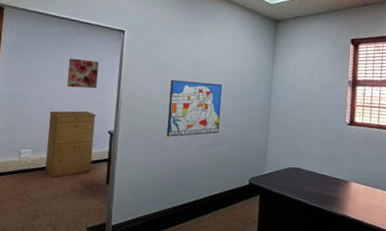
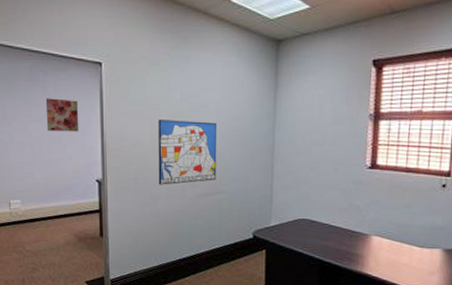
filing cabinet: present [45,111,96,177] -> none [33,157,83,229]

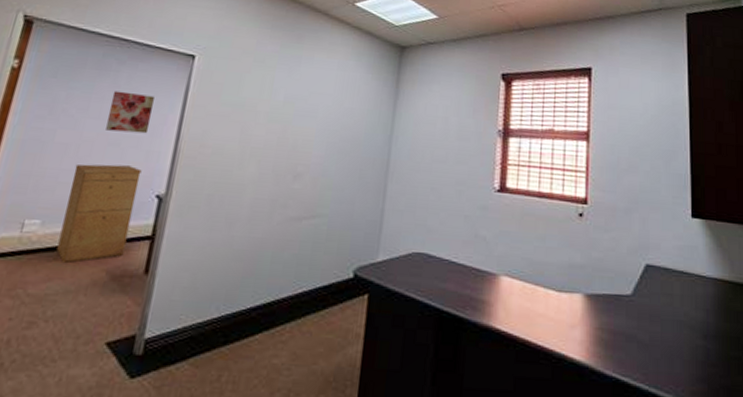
filing cabinet: none [33,157,83,229] -> present [56,164,142,263]
wall art: present [158,119,217,185] -> none [239,123,324,205]

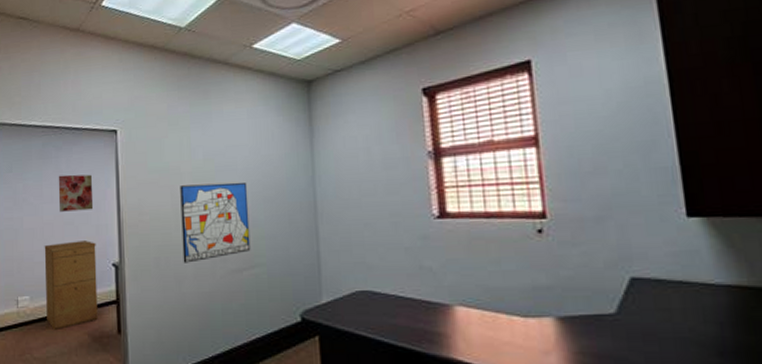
wall art: none [239,123,324,205] -> present [180,182,251,263]

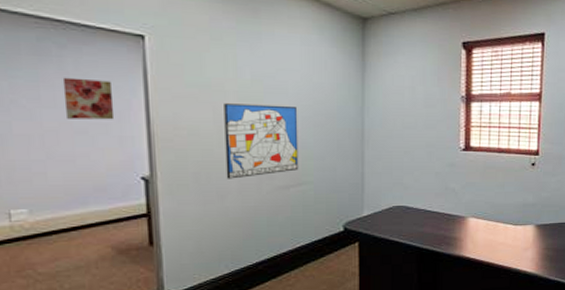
filing cabinet: present [44,241,98,329] -> none [46,152,124,243]

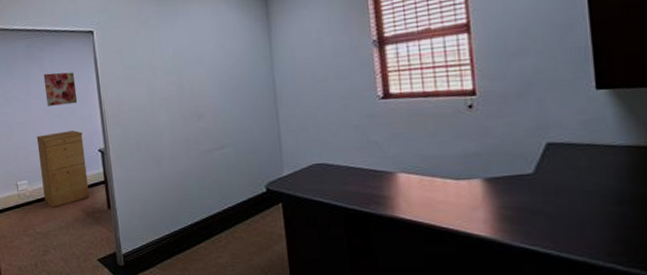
filing cabinet: none [46,152,124,243] -> present [36,130,90,208]
wall art: present [224,103,299,179] -> none [154,74,220,147]

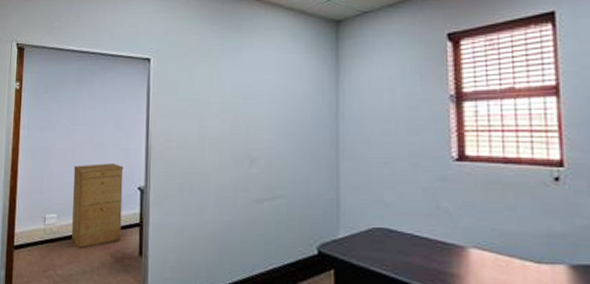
wall art: present [43,72,78,106] -> none [90,99,124,134]

